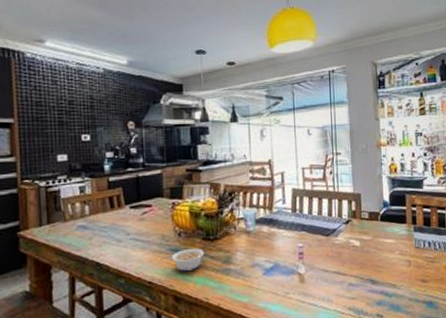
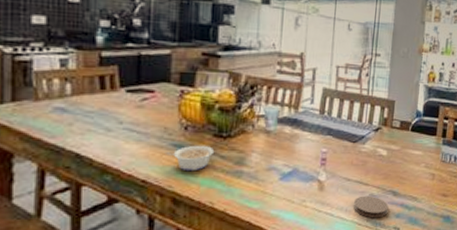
coaster: none [335,285,369,307] -> present [354,195,389,218]

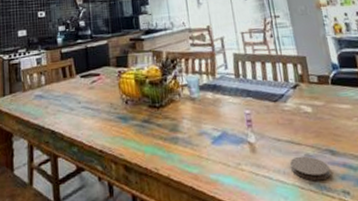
legume: present [164,145,214,172] -> none [113,115,151,141]

